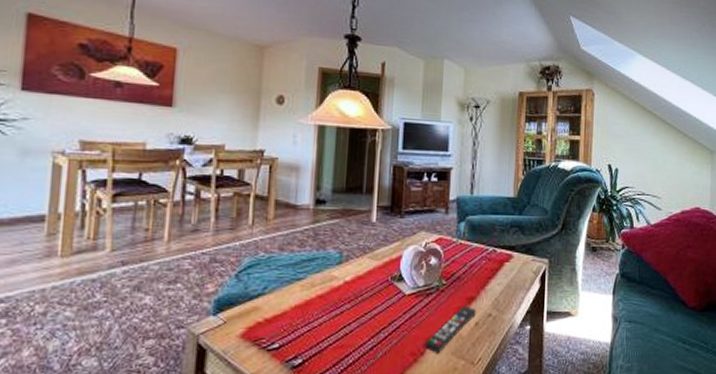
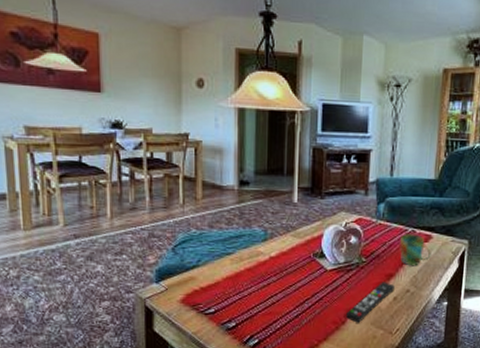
mug: none [481,254,512,287] -> present [400,234,431,265]

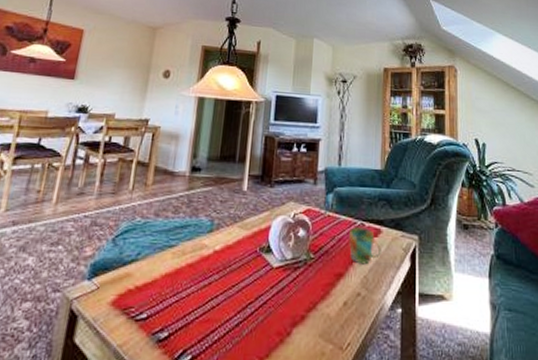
remote control: present [345,282,395,323] -> none [290,282,345,335]

